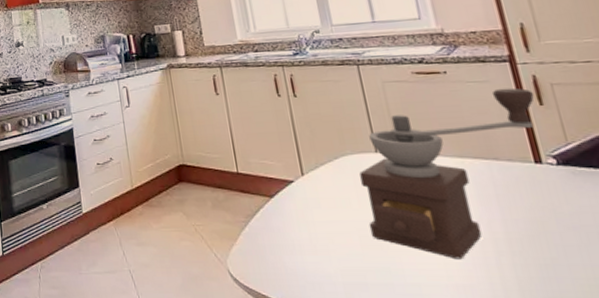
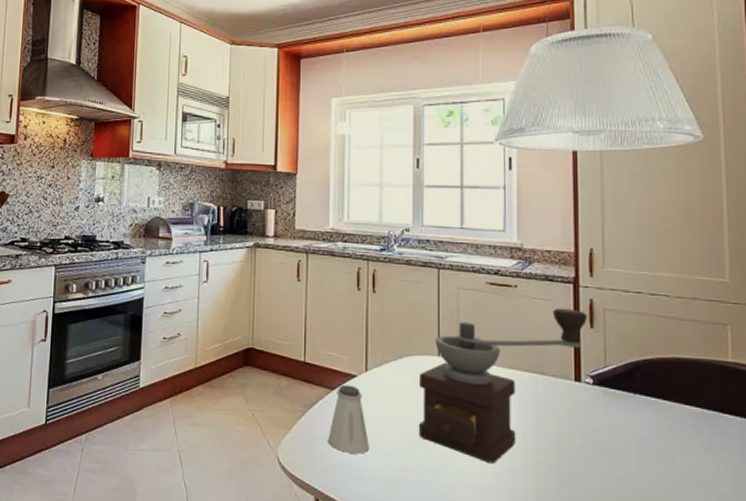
saltshaker: none [275,191,322,260] -> present [328,384,369,454]

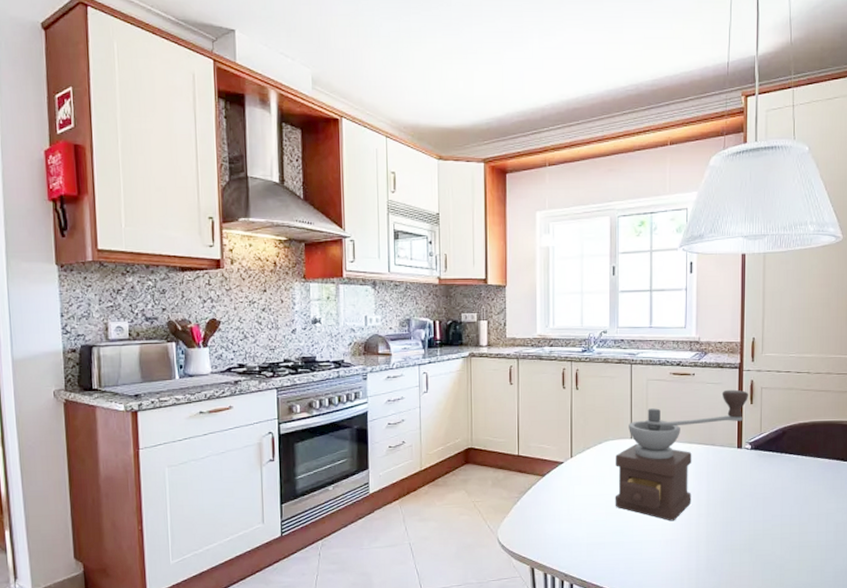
saltshaker: present [328,384,369,454] -> none [540,471,575,527]

